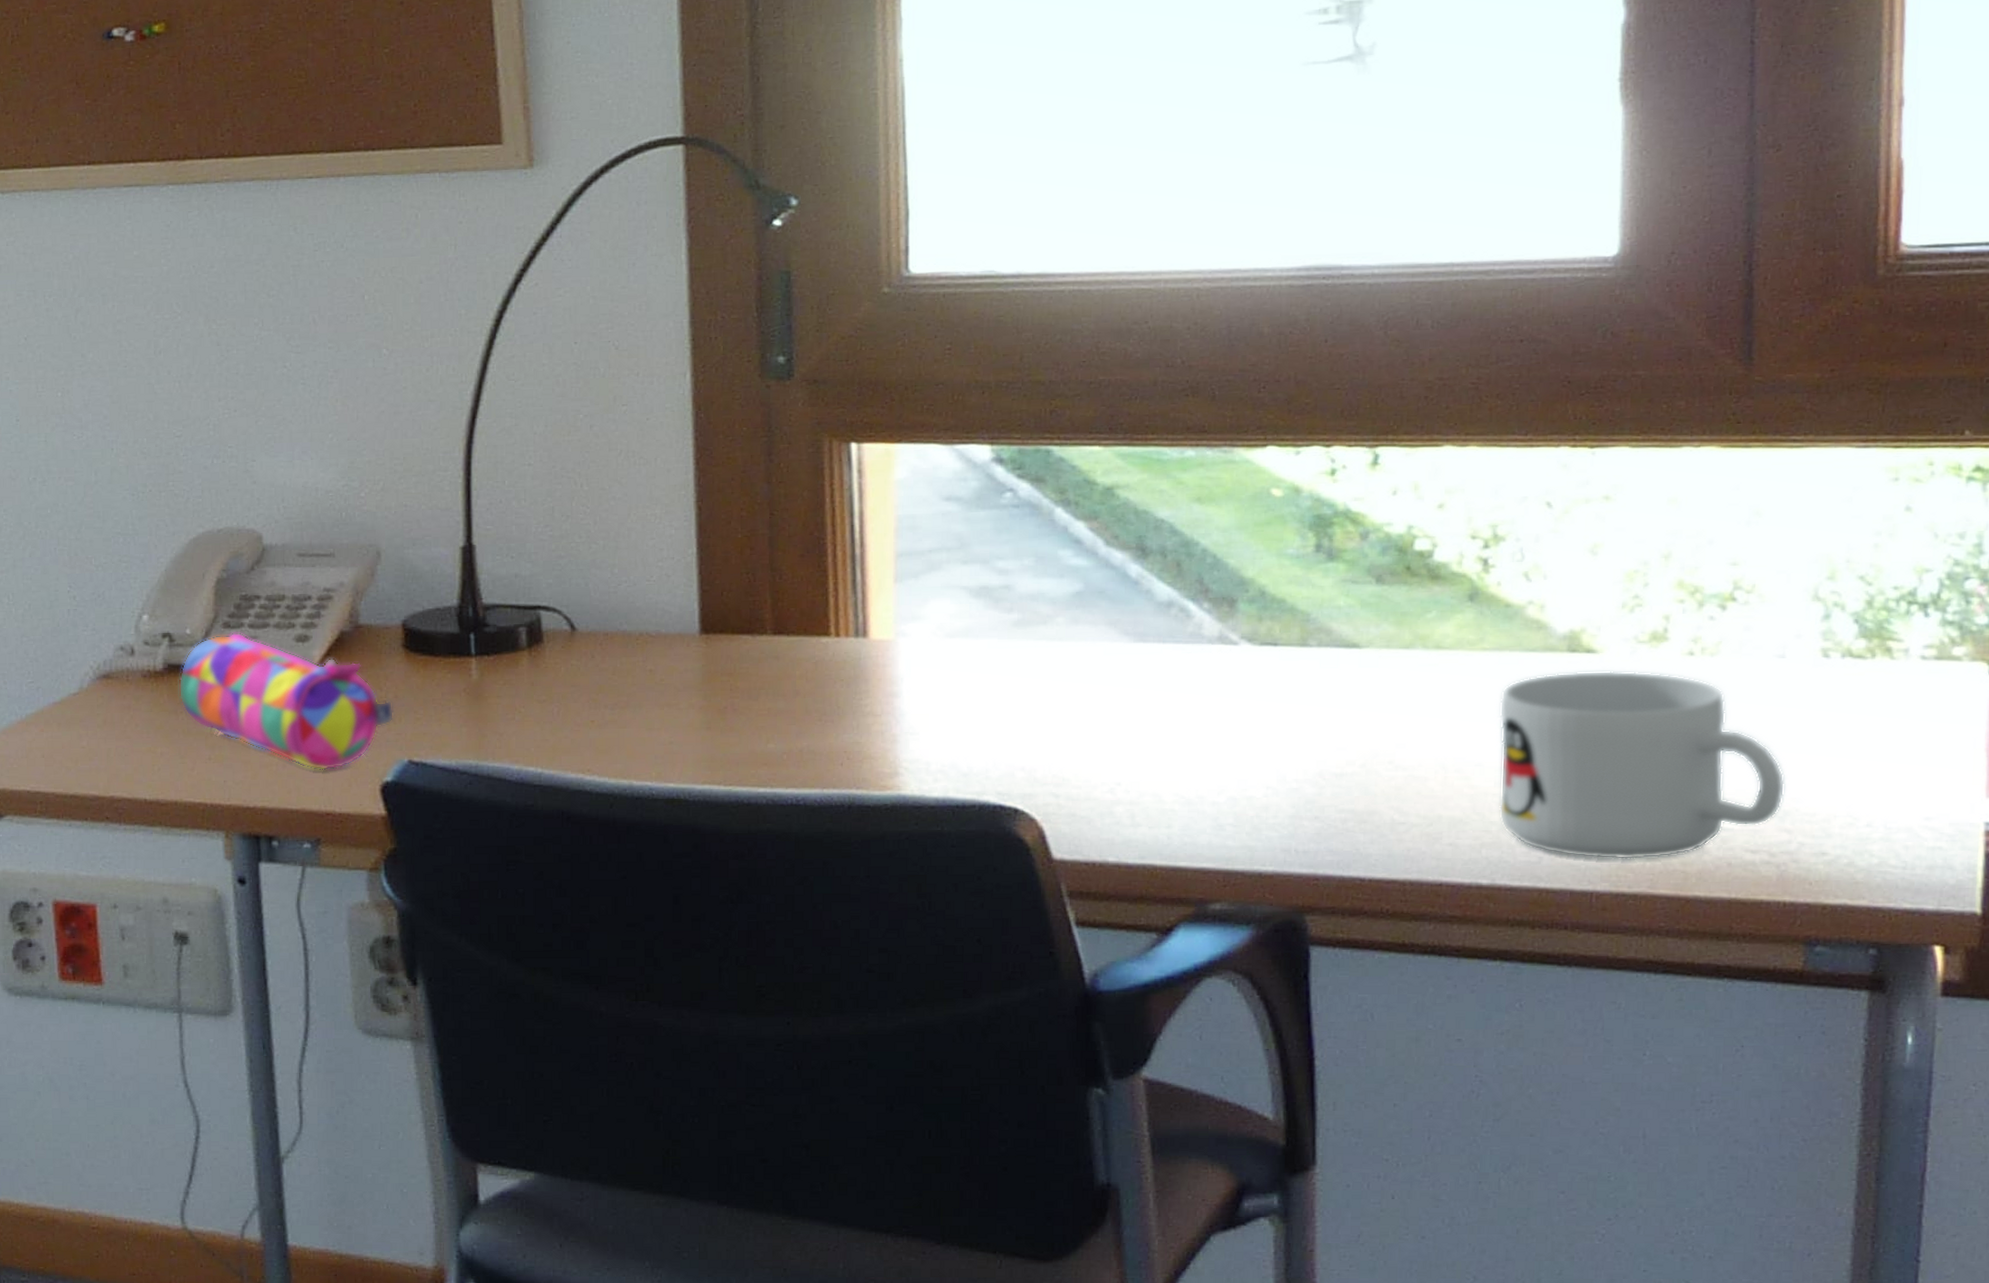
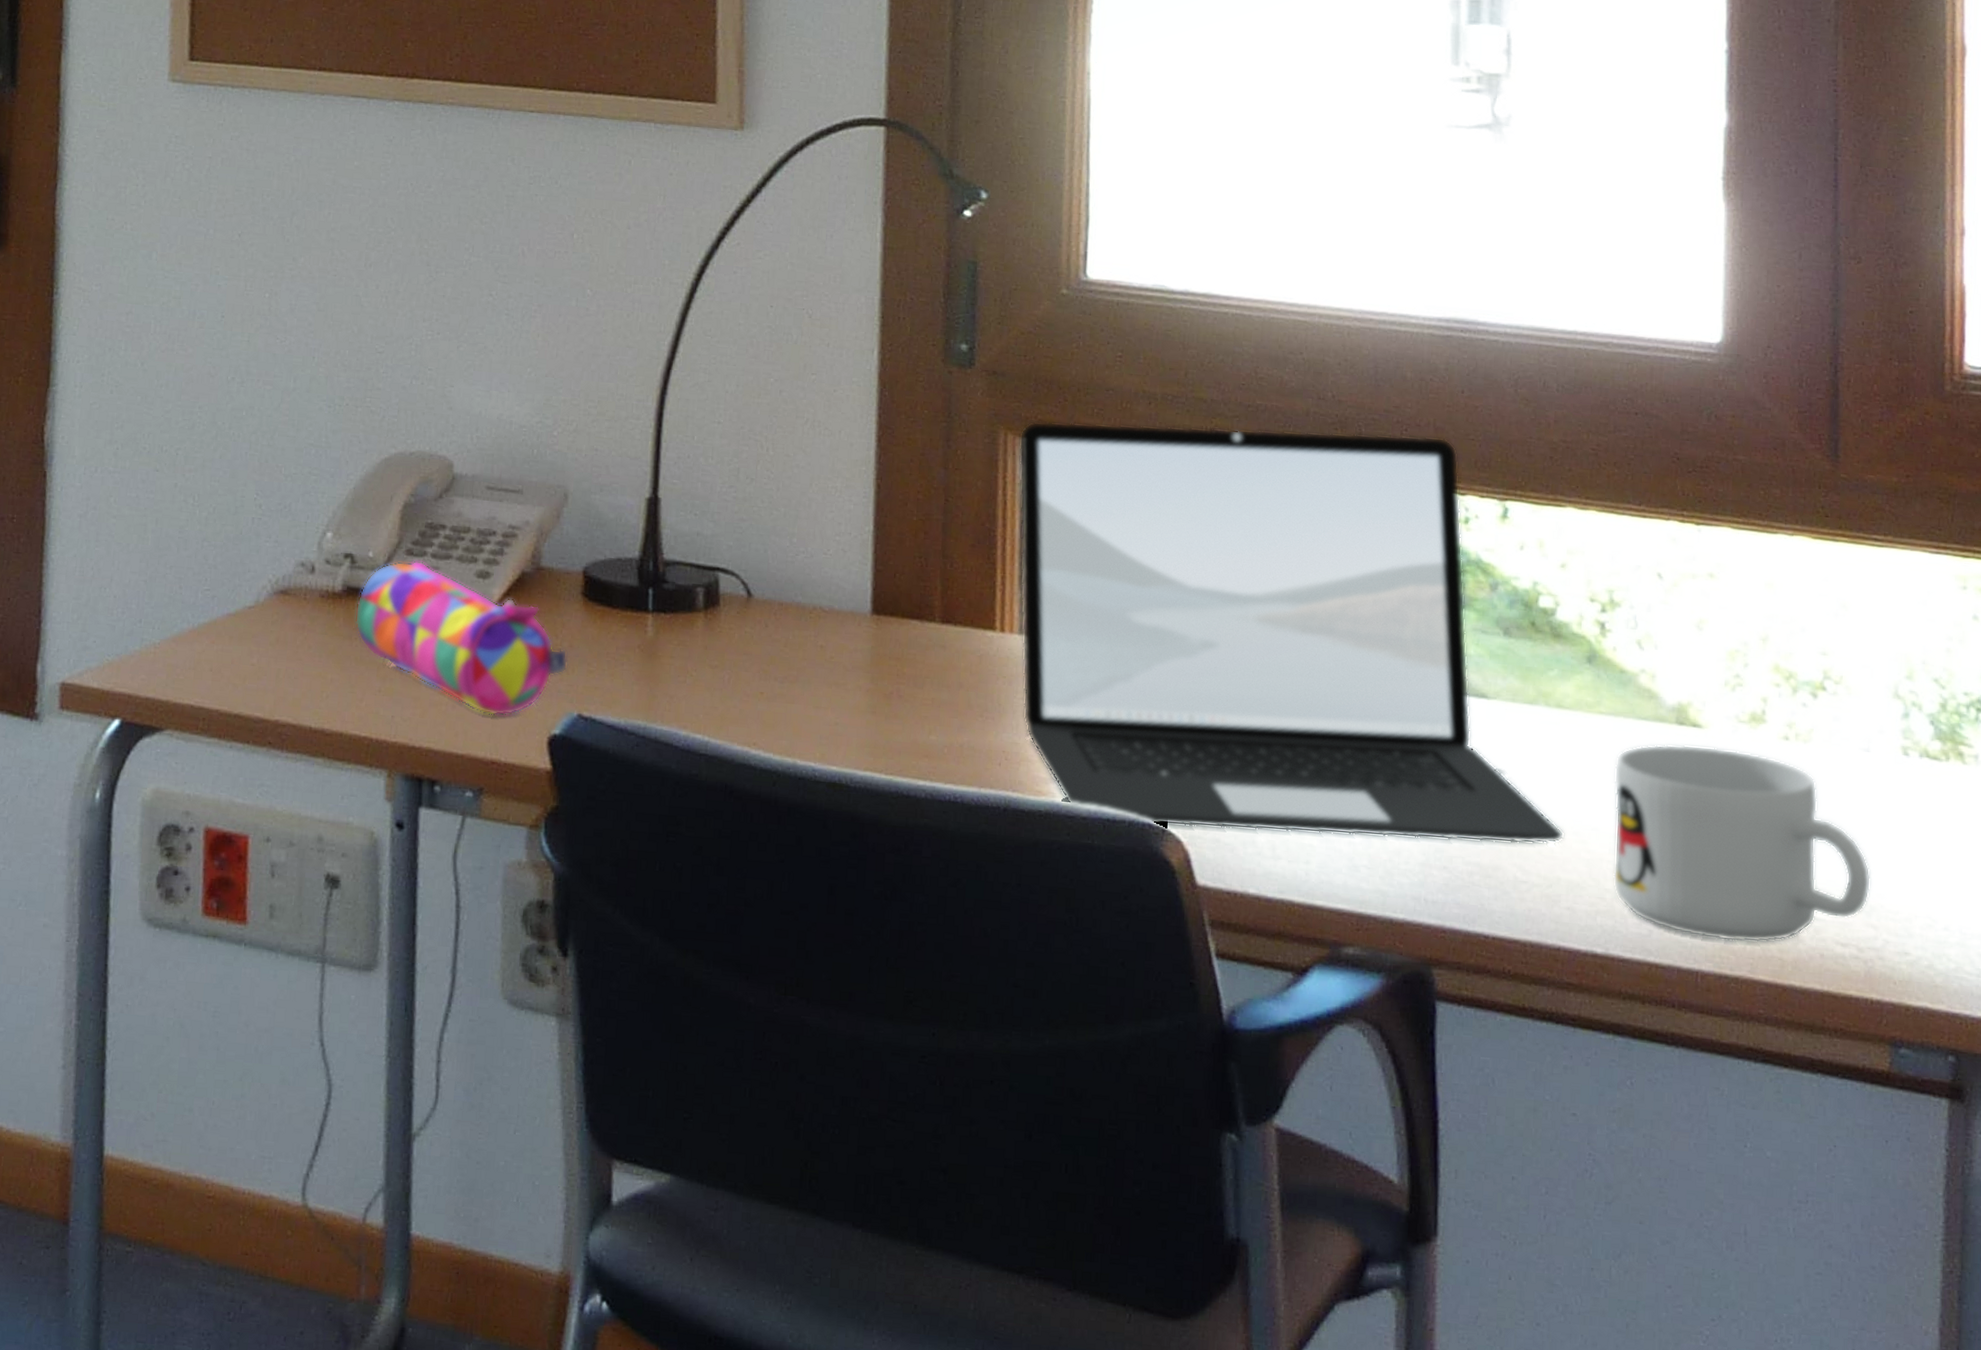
laptop: none [845,391,1446,806] -> present [1019,421,1565,844]

